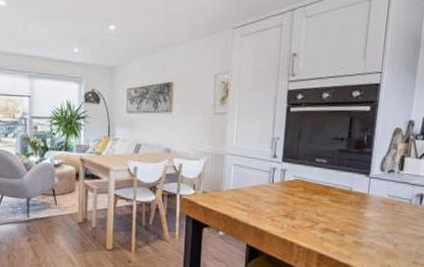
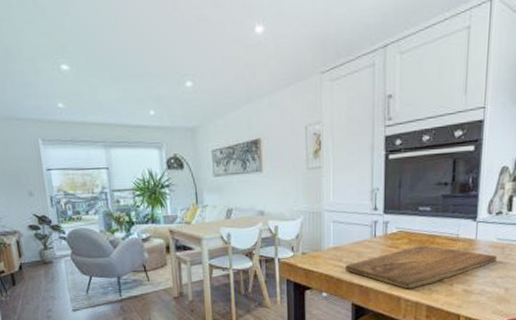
cutting board: none [243,194,387,236] -> present [346,245,497,289]

